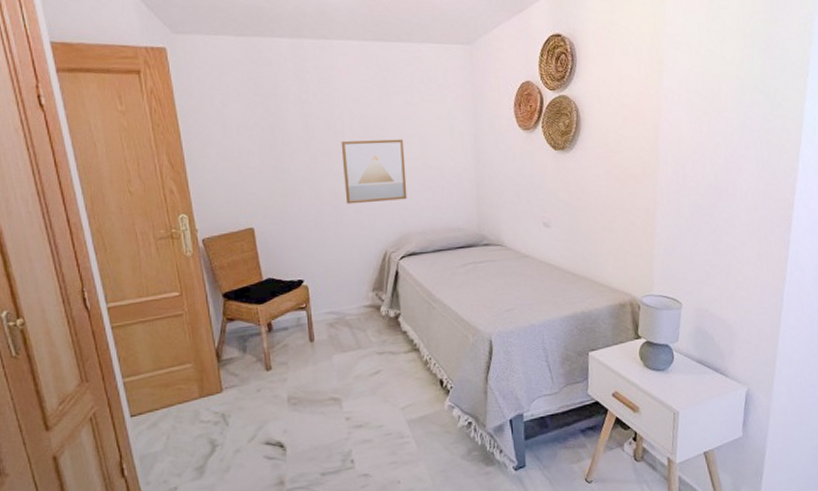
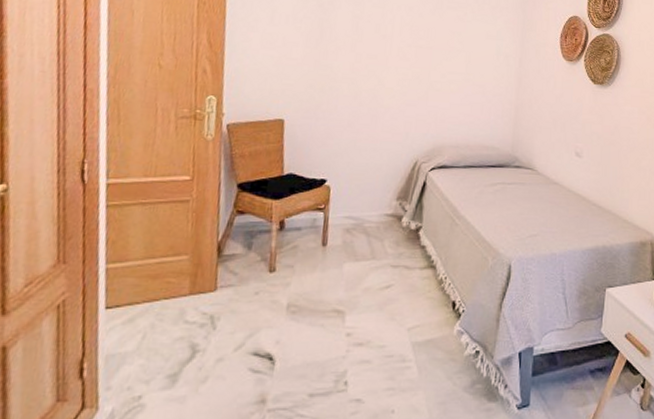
wall art: present [341,139,408,204] -> none [384,45,451,112]

